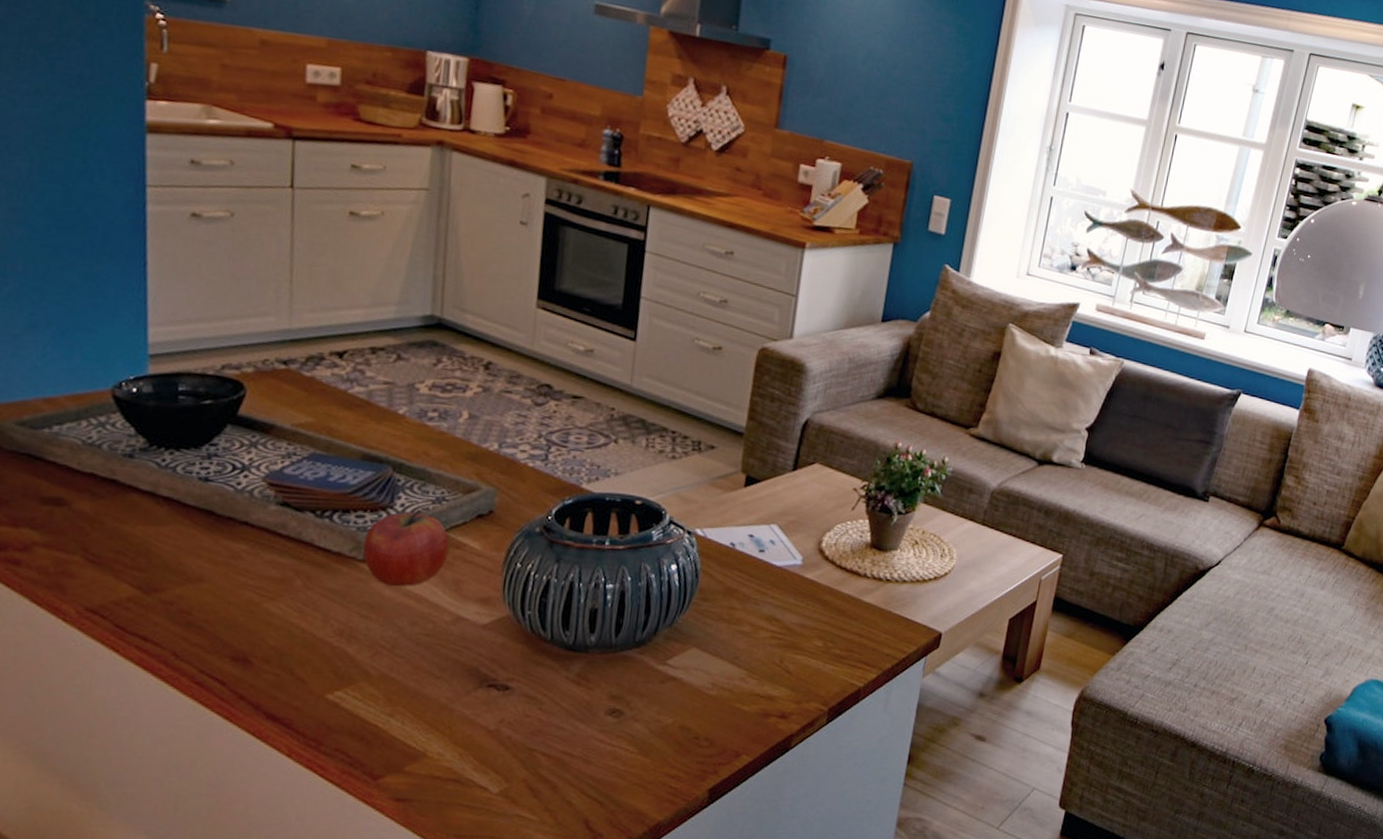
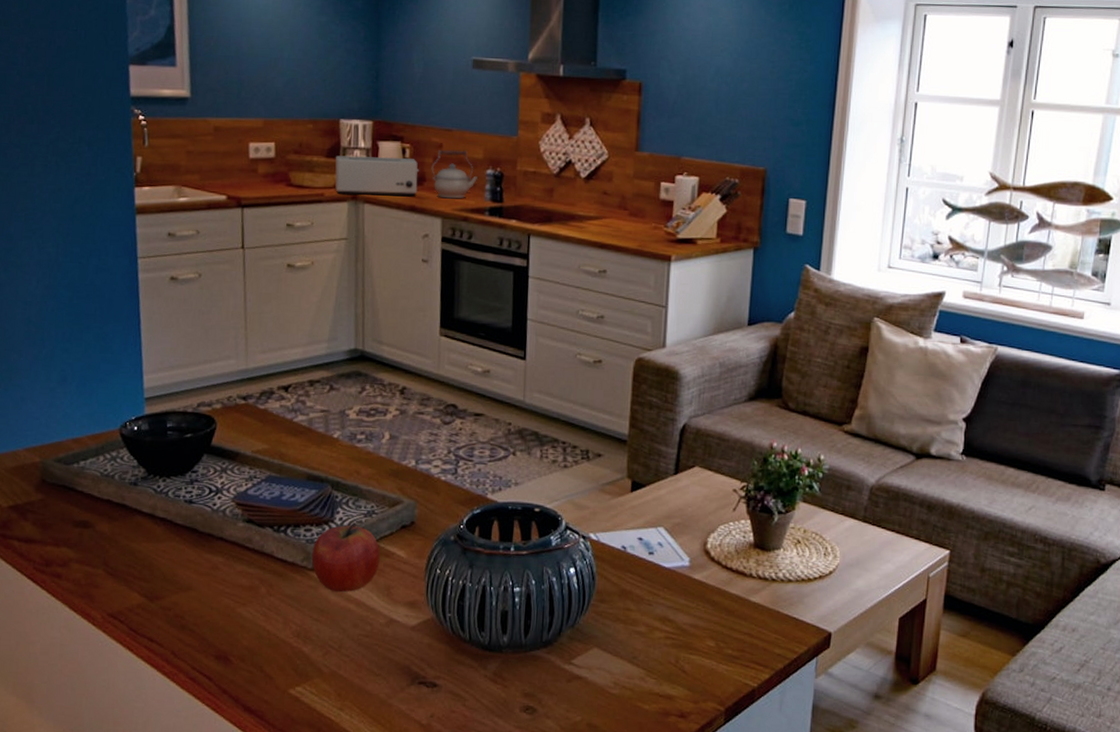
toaster: none [415,92,524,150] -> present [334,155,420,197]
kettle: none [537,100,594,158] -> present [431,149,479,199]

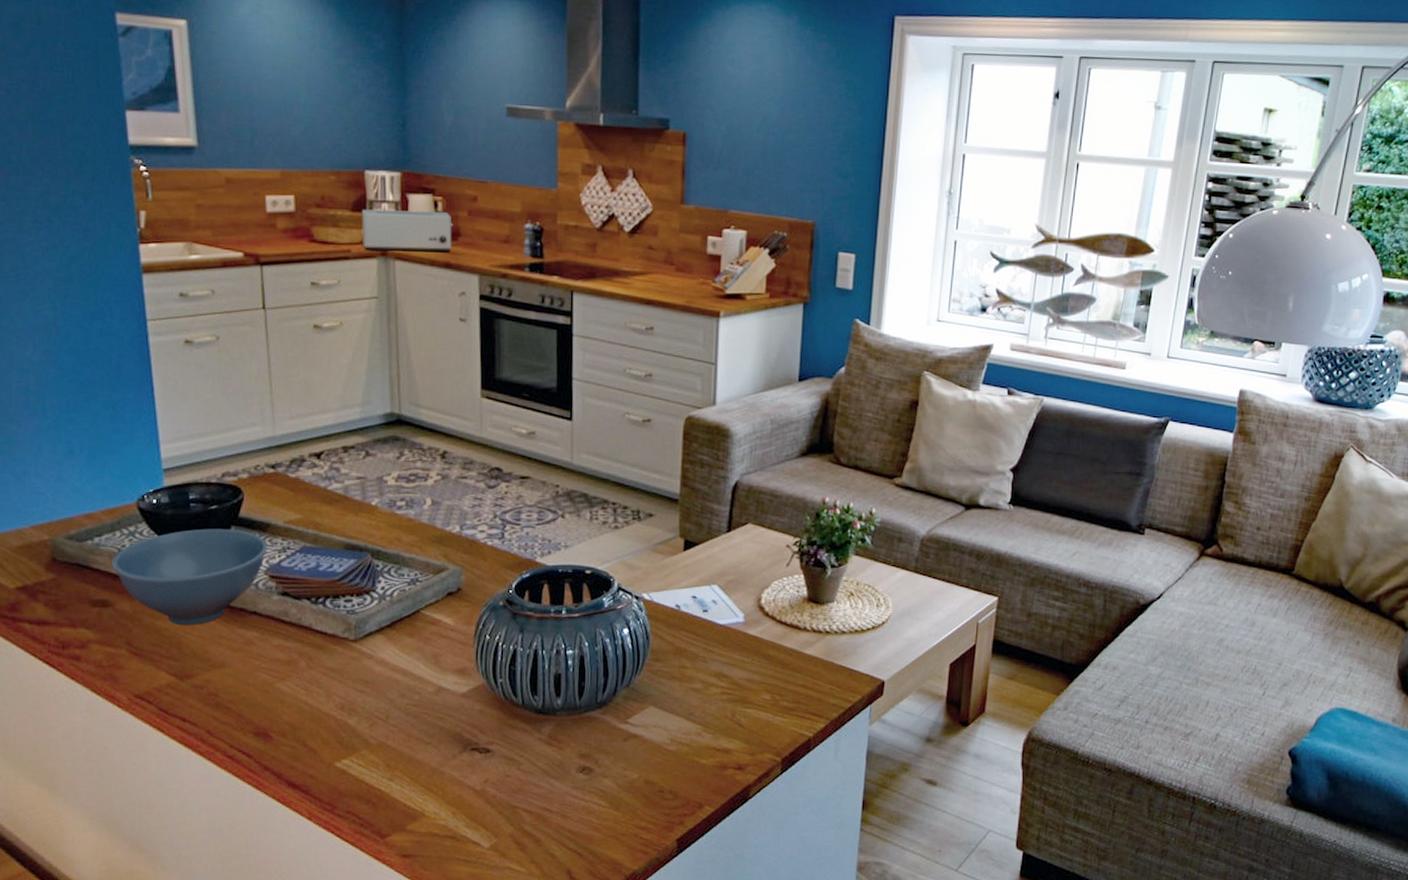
bowl: none [95,455,236,548] -> present [112,528,268,625]
fruit: present [311,522,380,592] -> none [353,591,426,663]
kettle: present [431,149,479,199] -> none [466,202,517,255]

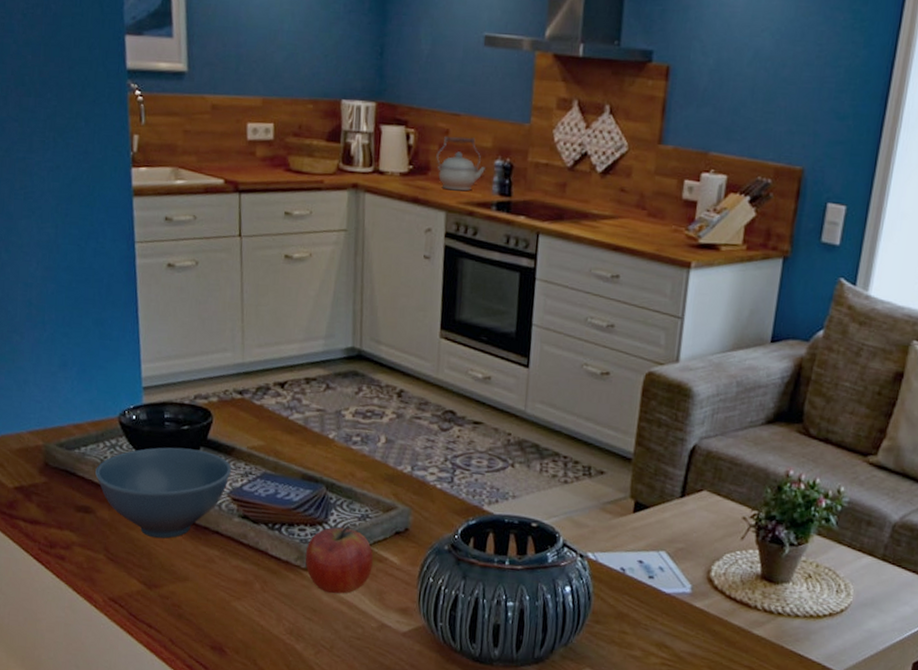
fruit: none [353,591,426,663] -> present [305,525,374,594]
toaster: present [361,209,454,253] -> none [334,139,424,187]
kettle: none [466,202,517,255] -> present [436,135,486,192]

